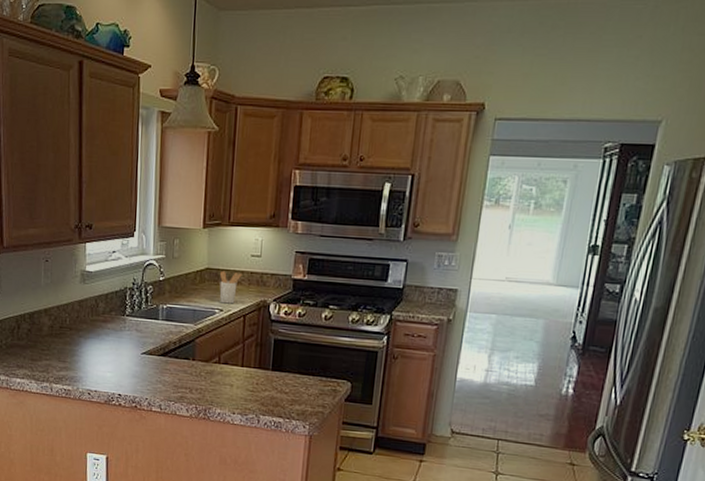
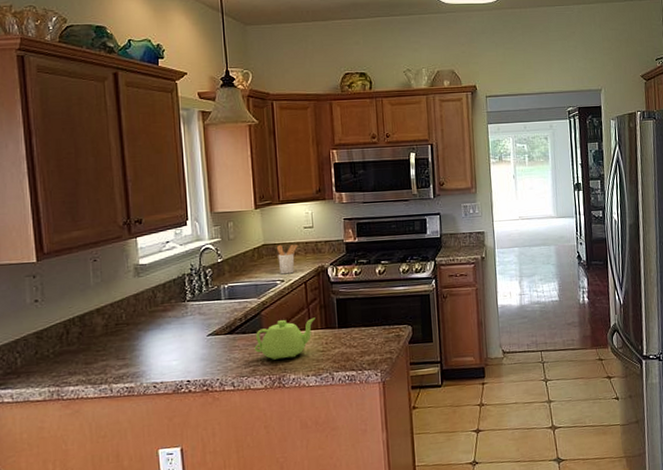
teapot: none [184,350,250,392] -> present [254,317,315,360]

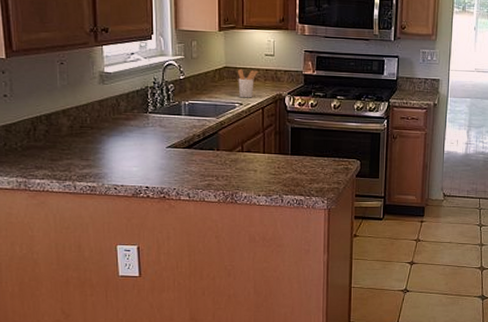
teapot: present [254,317,315,360] -> none [210,140,270,177]

